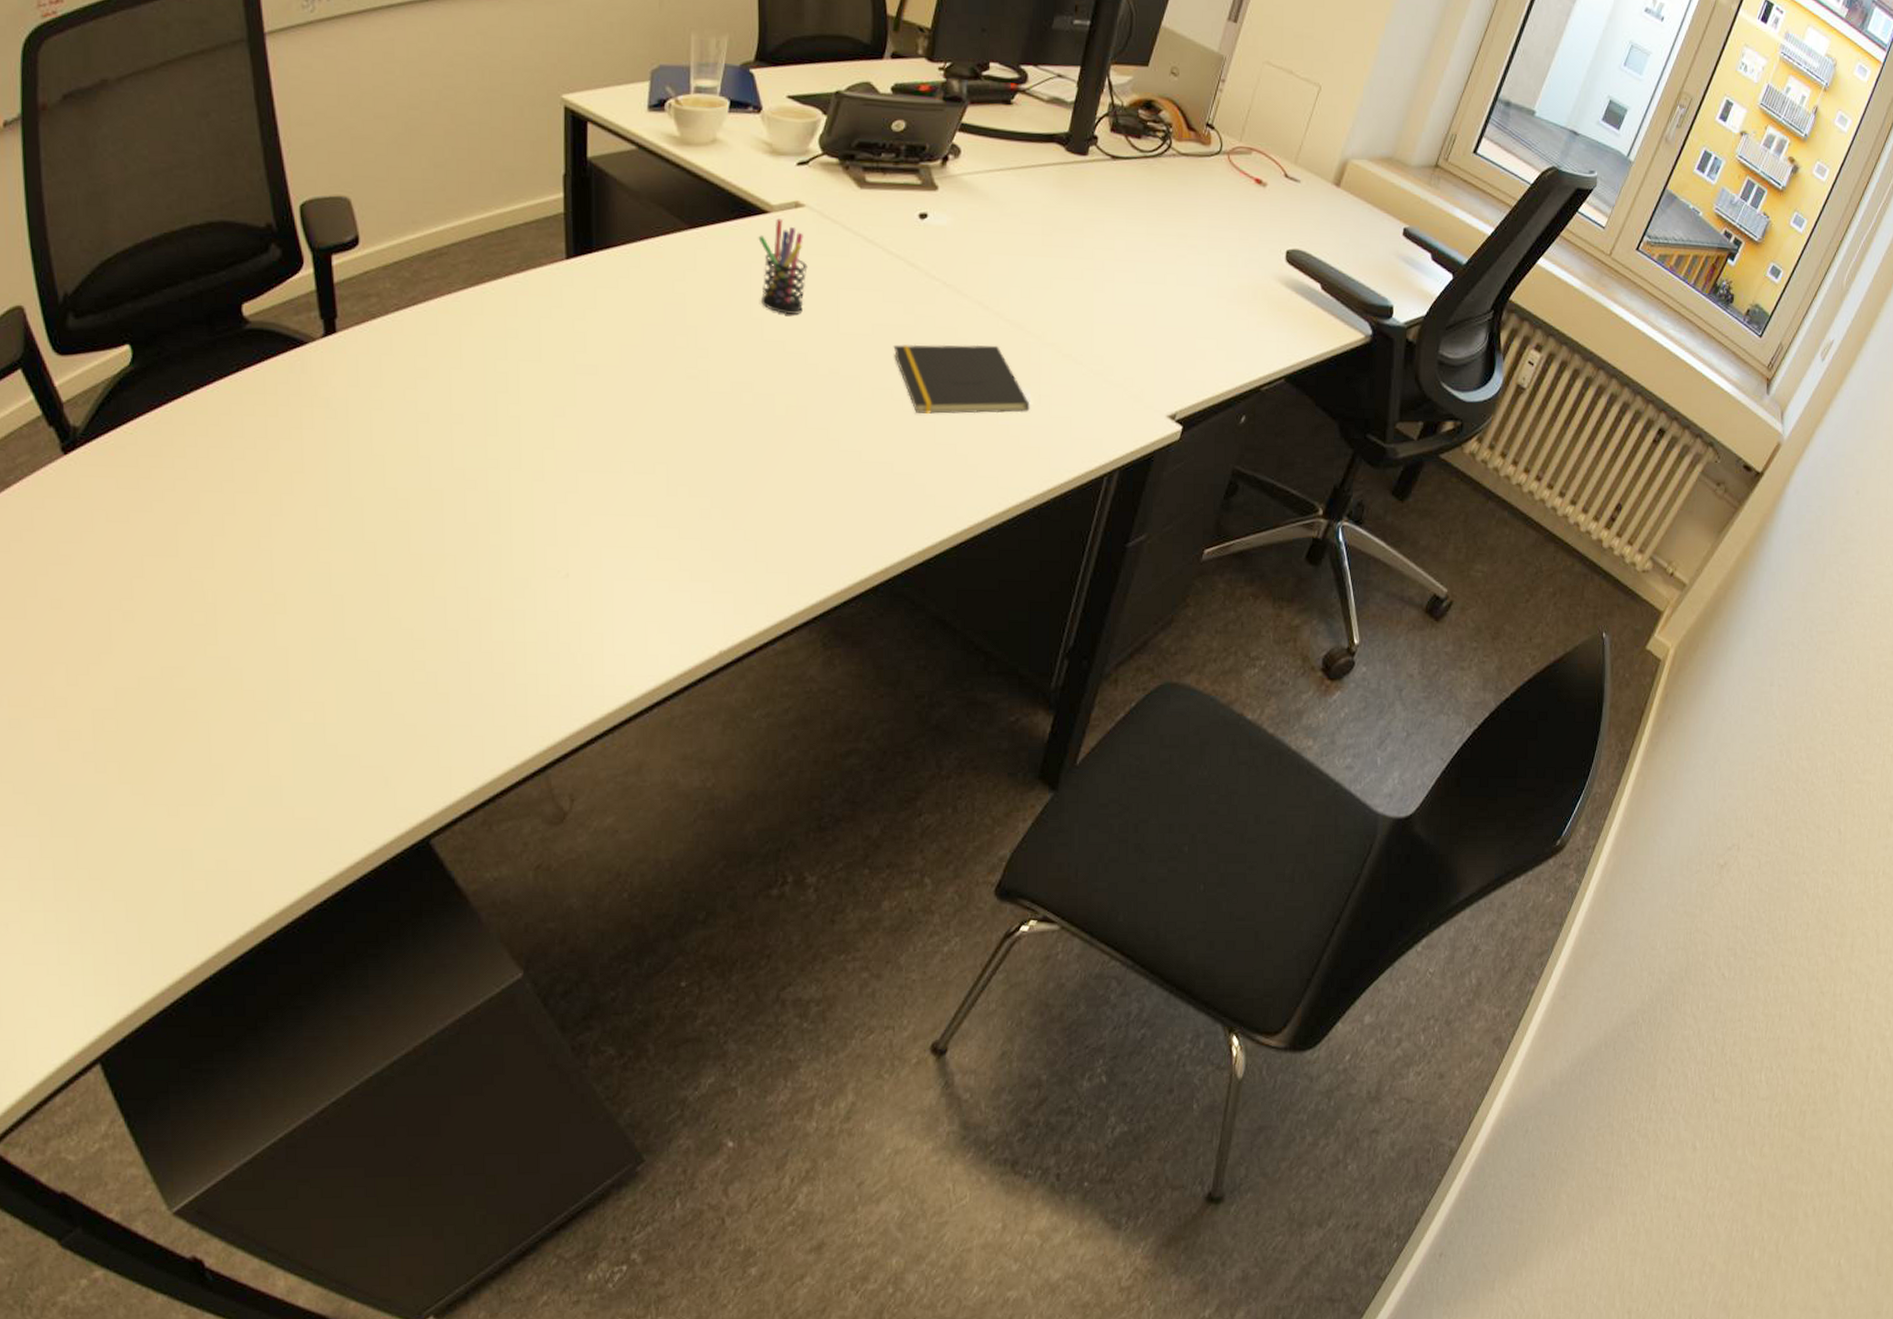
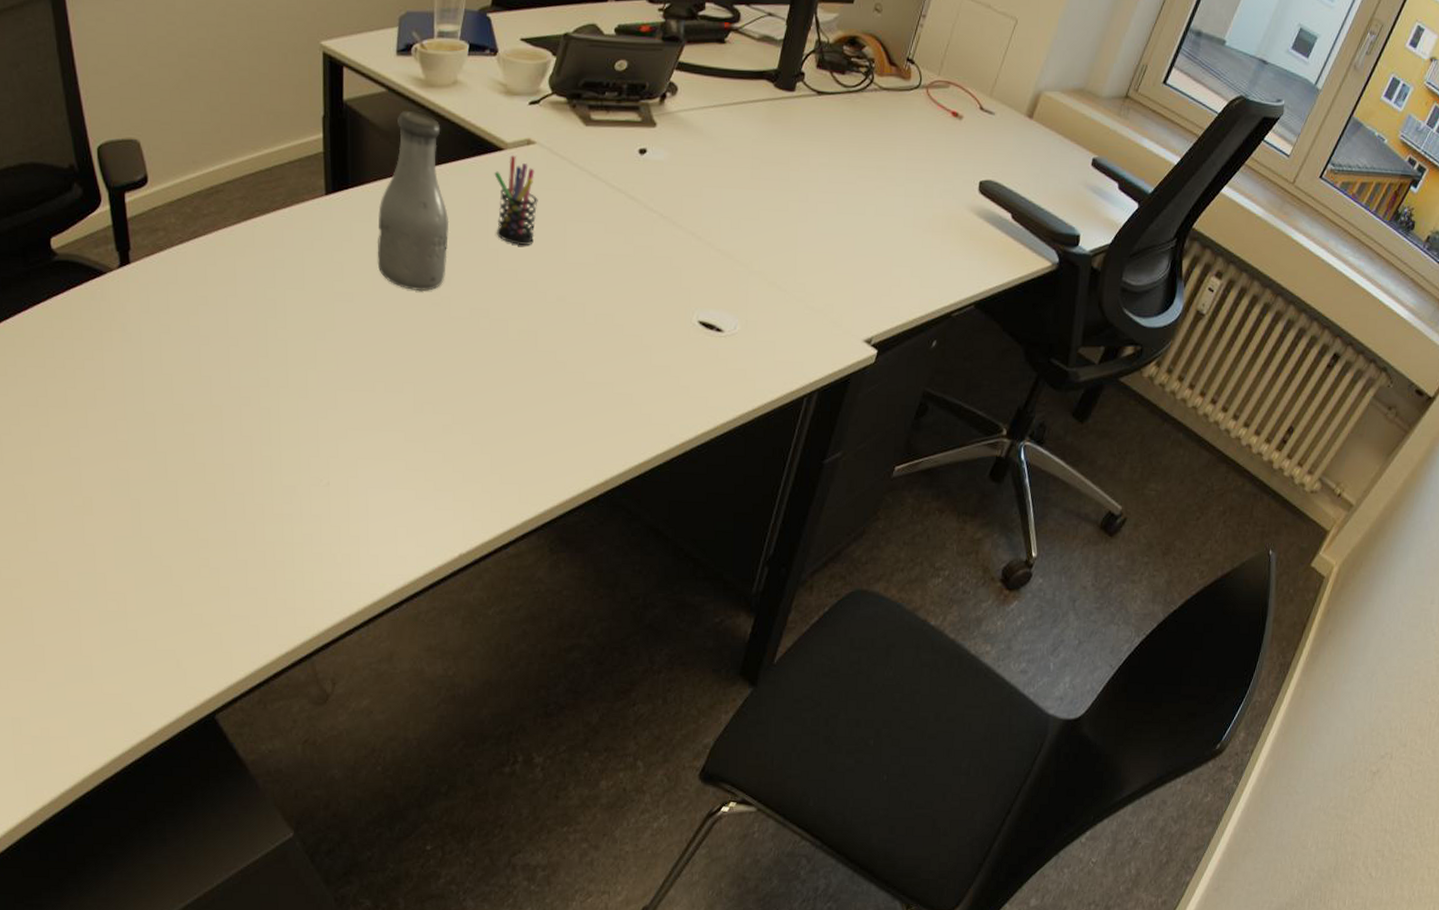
bottle: none [625,169,708,364] -> present [377,110,449,292]
notepad: present [893,344,1030,414] -> none [614,273,738,338]

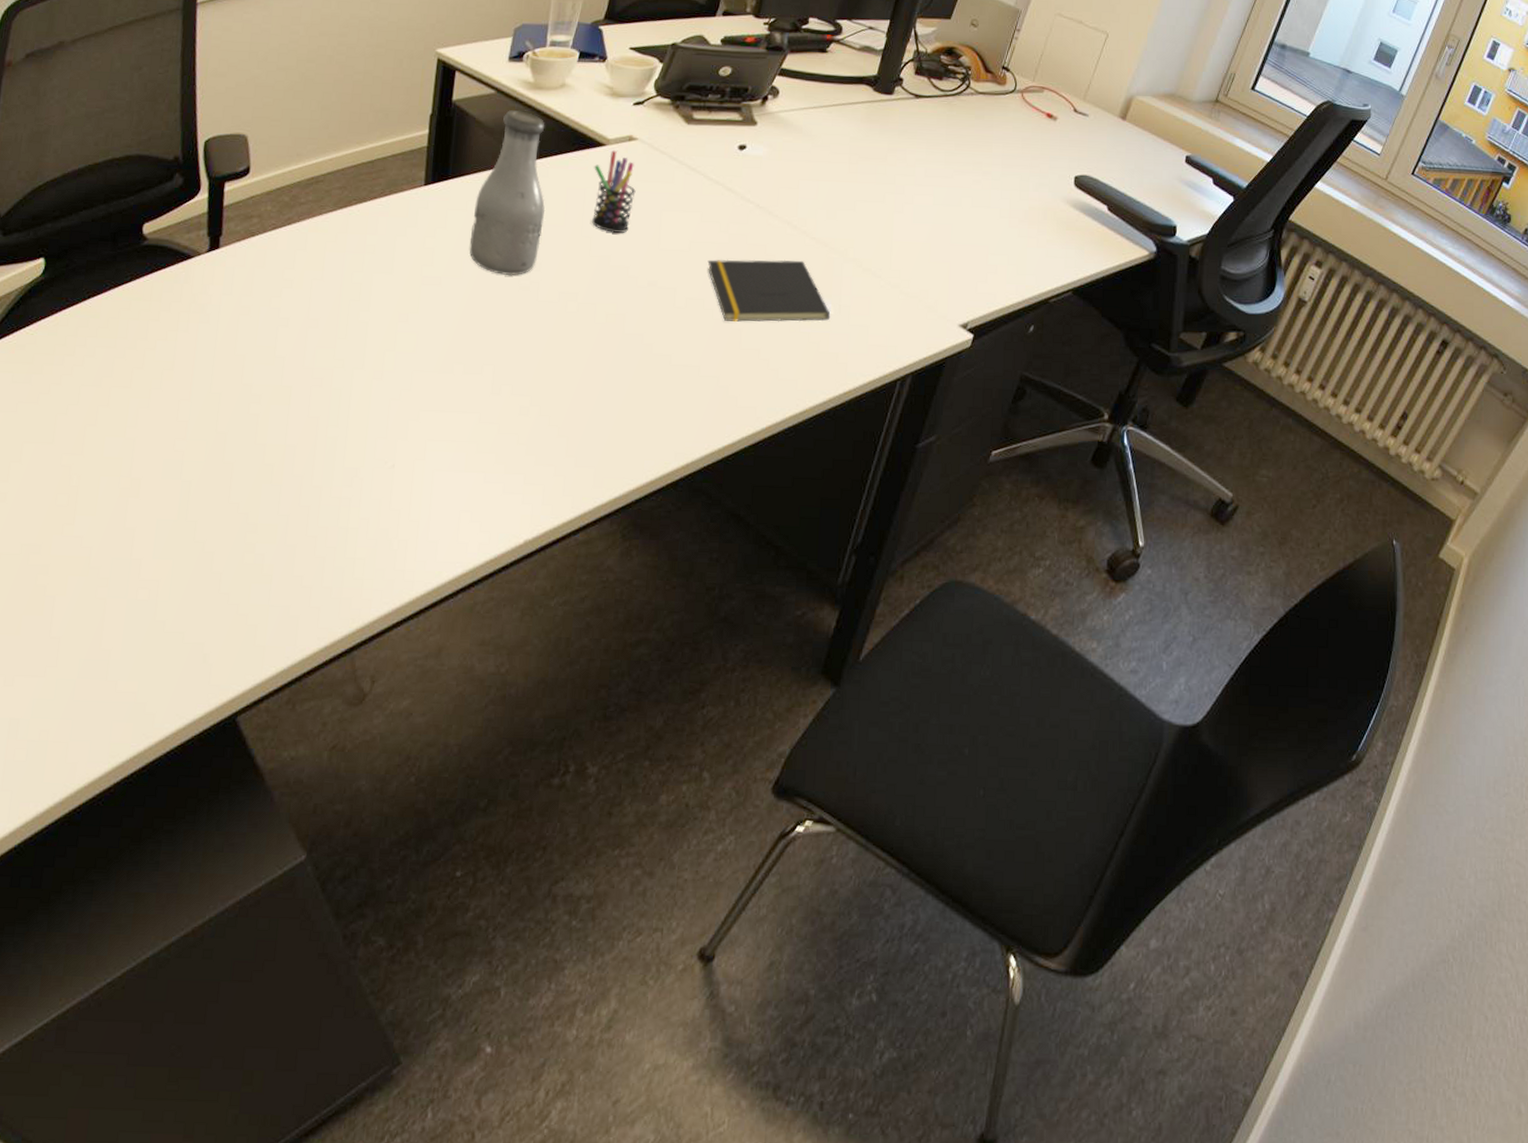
notepad: none [614,273,738,338] -> present [707,259,831,322]

